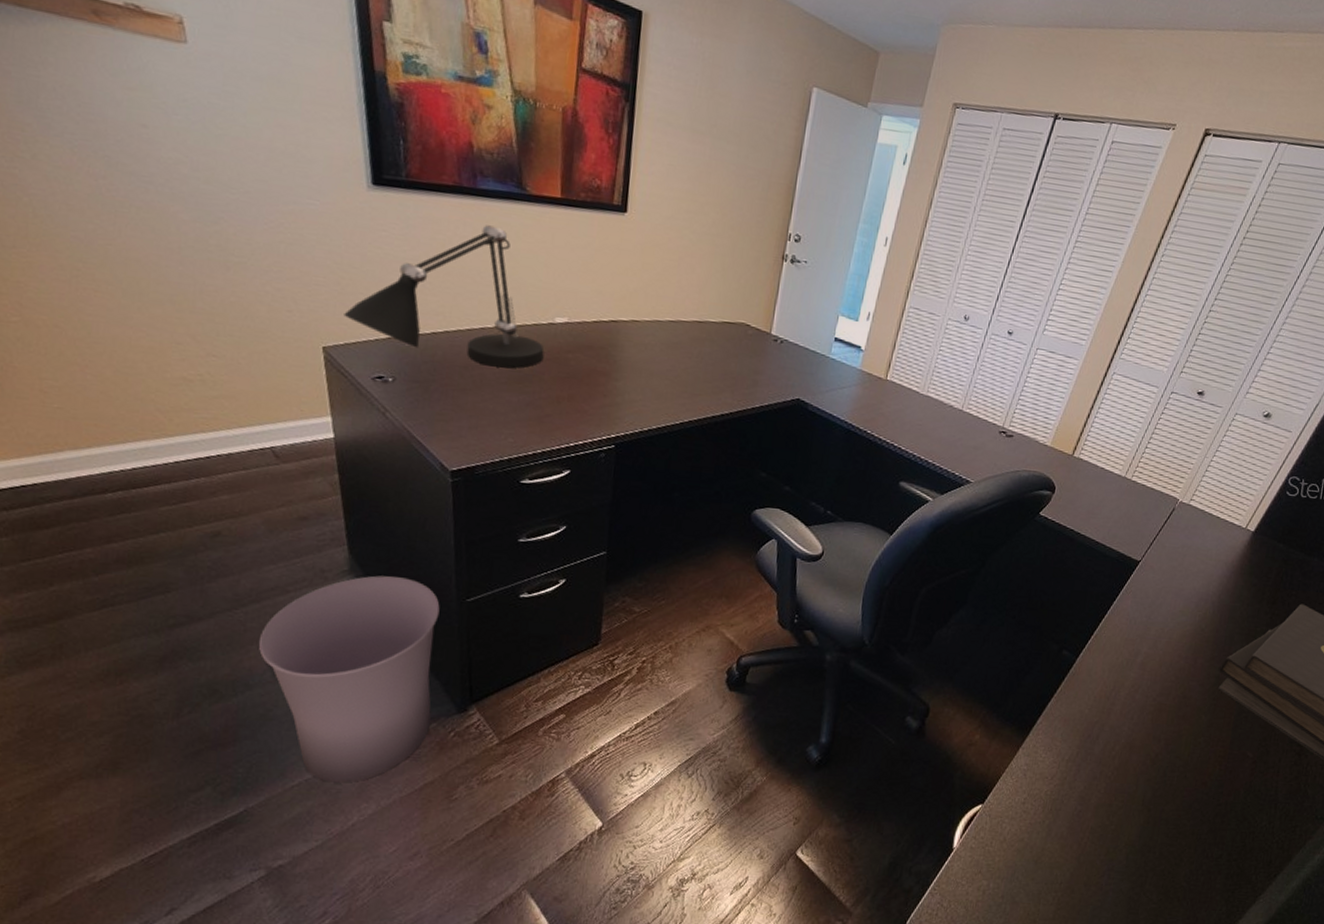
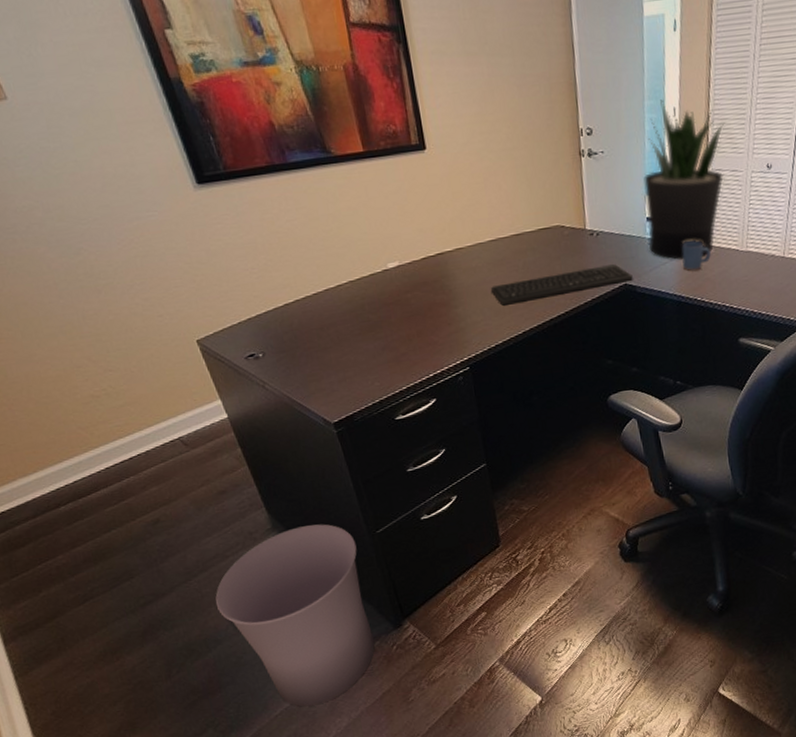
desk lamp: present [344,225,545,368] -> none [206,193,387,323]
computer keyboard: none [657,367,807,397] -> present [490,264,633,306]
planter: none [830,226,933,391] -> present [643,99,725,260]
mug: none [860,371,891,402] -> present [682,240,711,271]

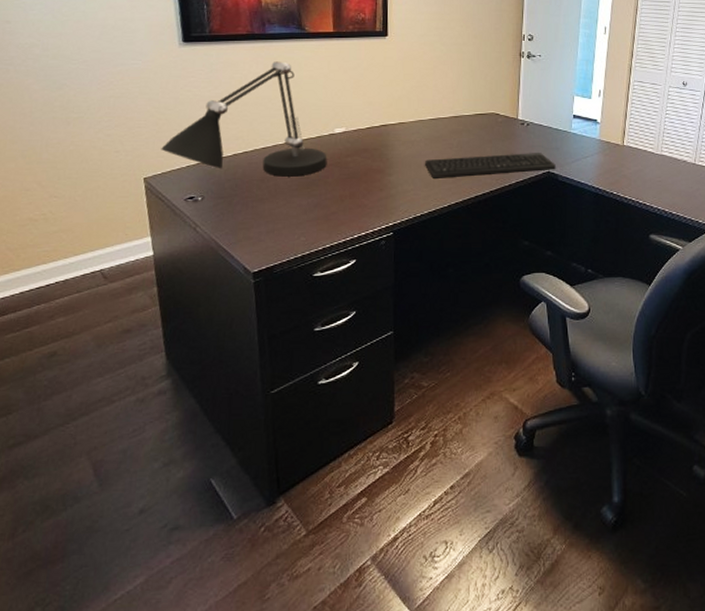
desk lamp: none [206,193,387,323] -> present [161,61,327,177]
waste bin: present [215,524,375,707] -> none [87,377,247,592]
planter: present [643,99,725,260] -> none [572,19,648,155]
mug: present [682,240,711,271] -> none [602,140,628,166]

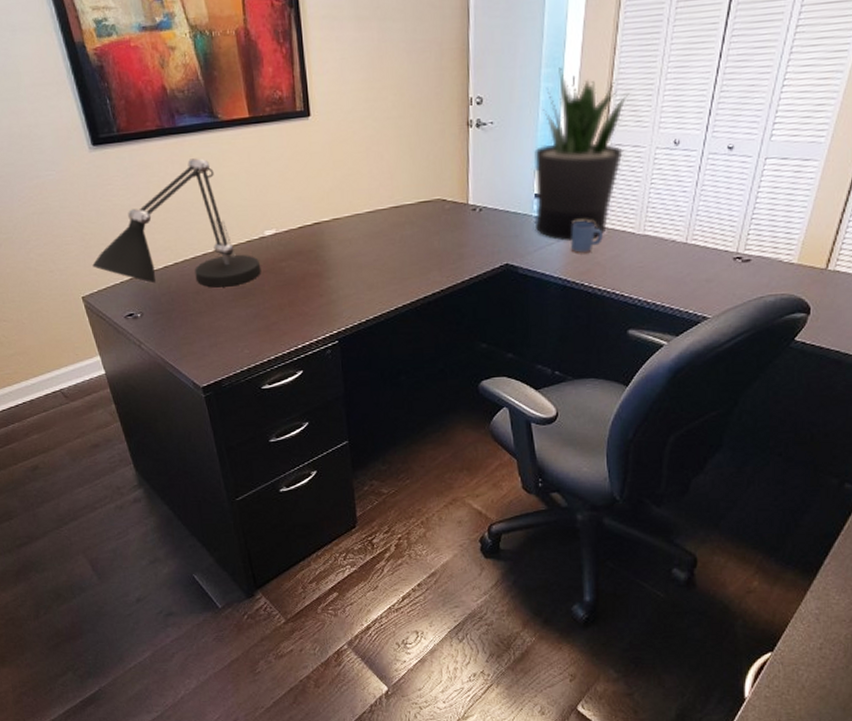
computer keyboard: present [424,153,556,178] -> none [365,242,515,280]
planter: none [572,19,648,155] -> present [534,67,629,241]
mug: none [602,140,628,166] -> present [571,221,603,253]

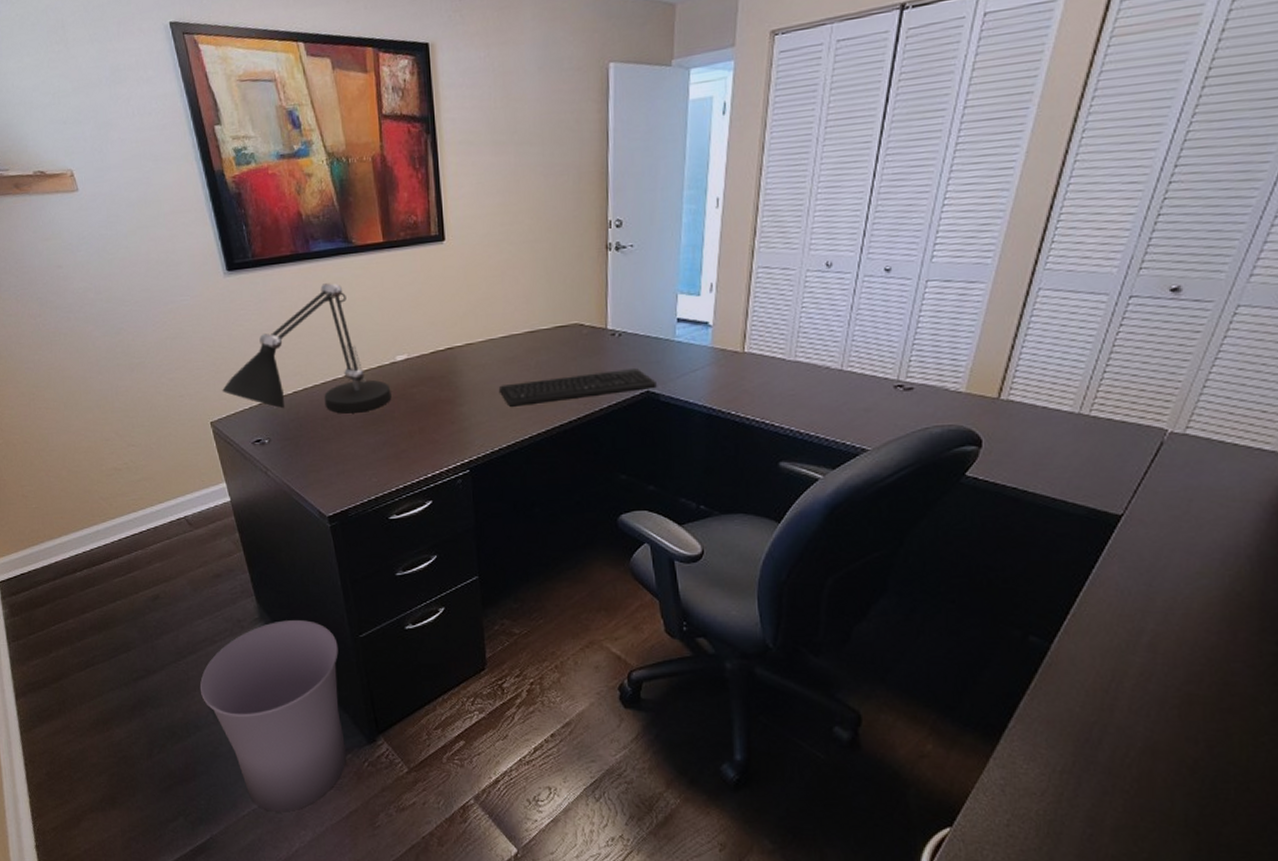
waste bin: none [83,486,227,664] -> present [200,620,347,812]
computer keyboard: none [365,242,515,280] -> present [498,368,657,407]
planter: present [534,67,629,241] -> none [677,189,777,367]
mug: present [571,221,603,253] -> none [716,346,750,380]

